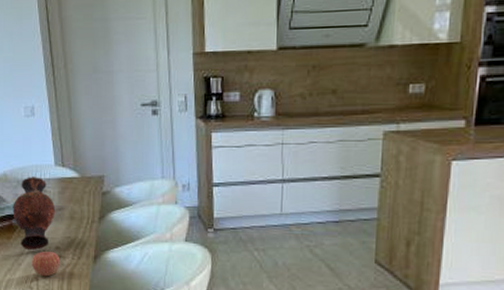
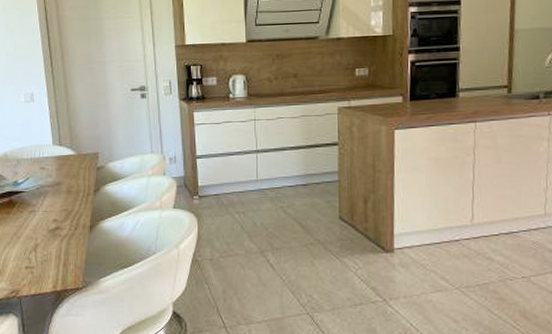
vase: present [13,177,56,251] -> none [12,156,54,224]
apple: present [31,250,60,277] -> none [30,223,58,248]

